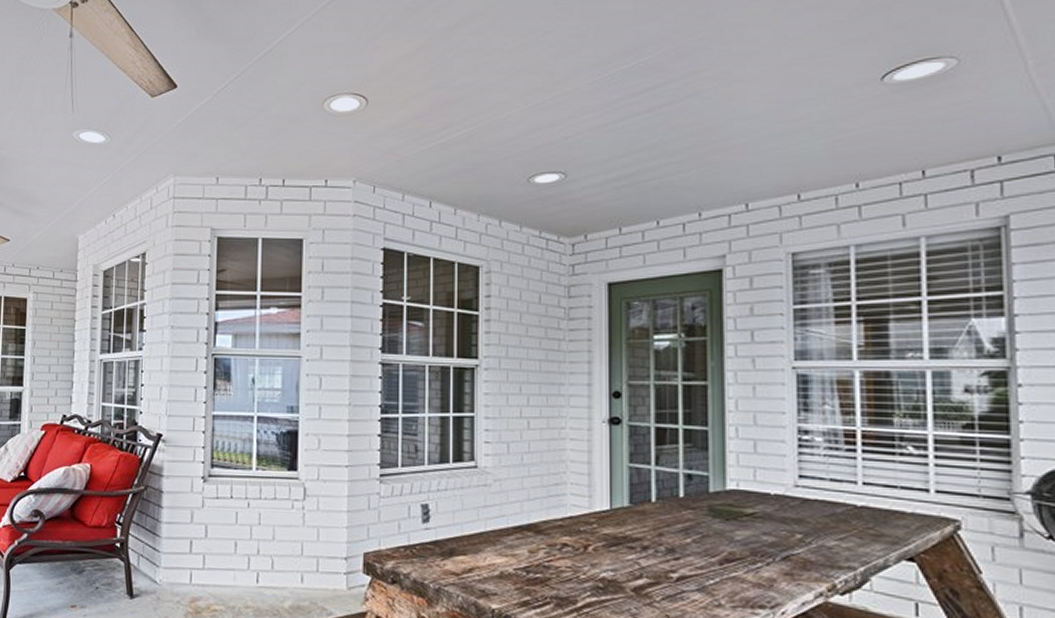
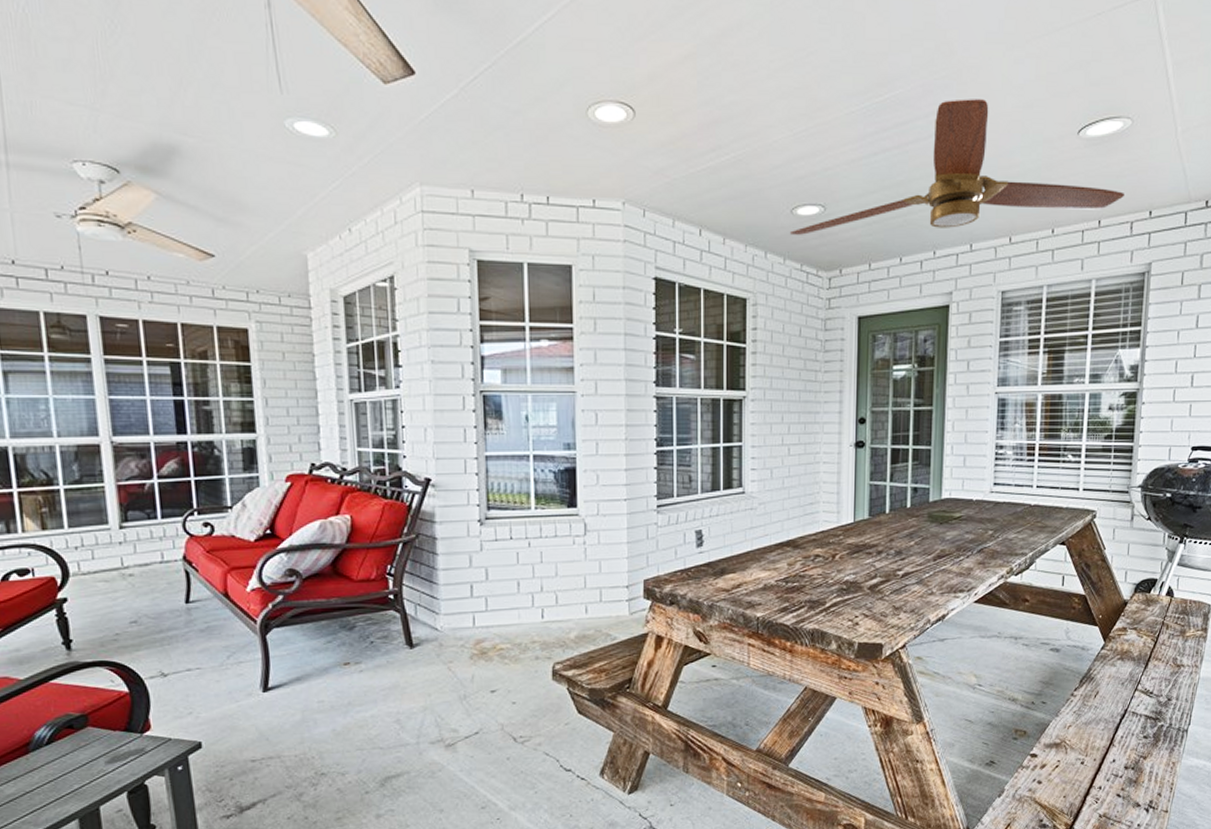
electric fan: none [526,56,957,203] -> present [789,99,1124,235]

